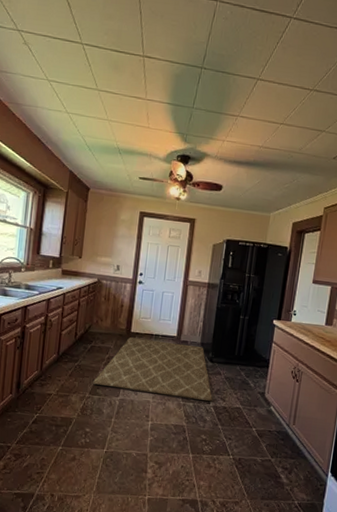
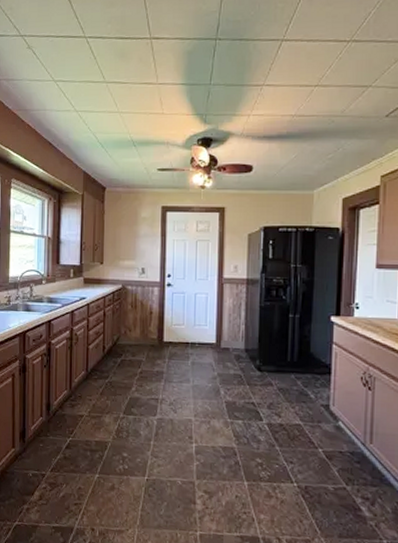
rug: present [93,337,213,402] -> none [126,348,265,419]

